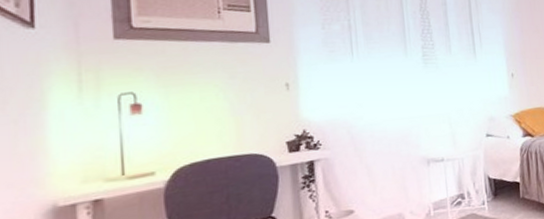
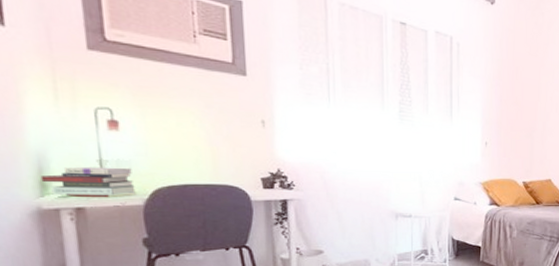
books: none [58,150,157,190] -> present [40,166,136,198]

